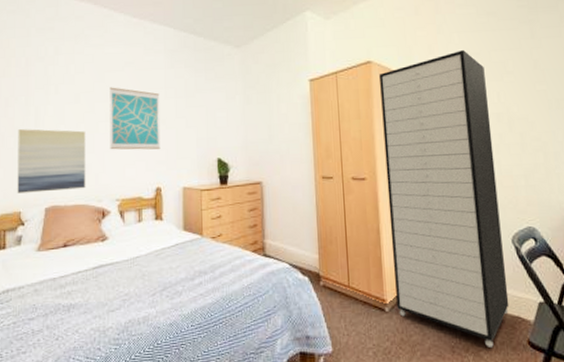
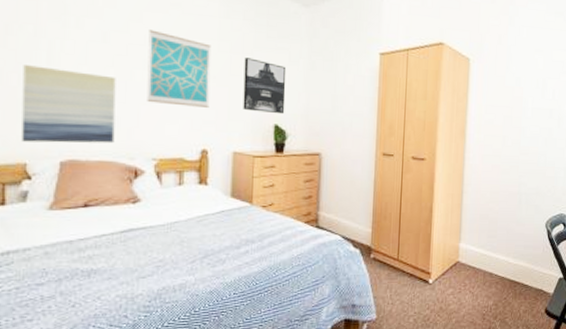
wall art: none [188,100,226,148] -> present [243,58,287,115]
storage cabinet: present [379,49,509,347] -> none [440,44,545,315]

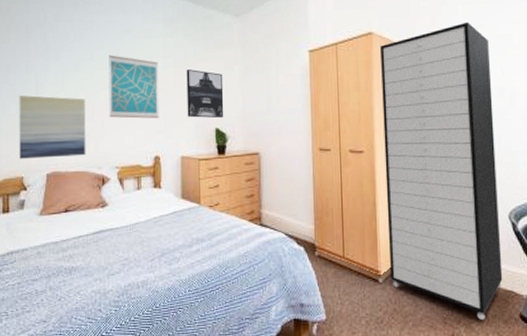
storage cabinet: none [440,44,545,315] -> present [380,21,503,320]

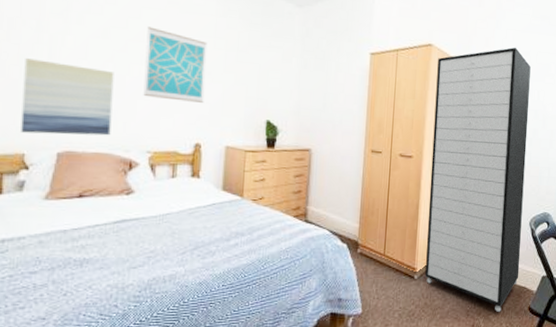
wall art: present [186,69,224,119] -> none [236,55,280,111]

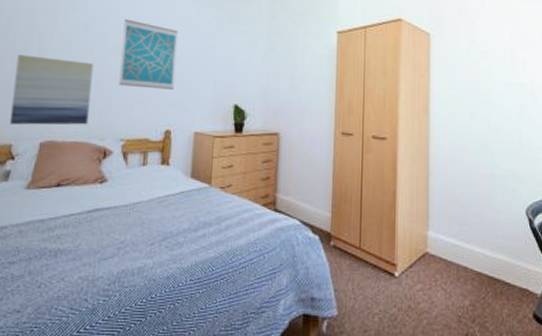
storage cabinet: present [425,47,531,312] -> none [406,16,518,319]

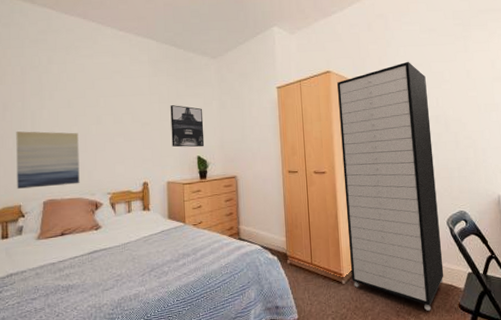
wall art: present [119,19,179,89] -> none [99,93,147,150]
wall art: none [205,41,247,95] -> present [170,105,205,148]
storage cabinet: none [406,16,518,319] -> present [337,61,444,311]

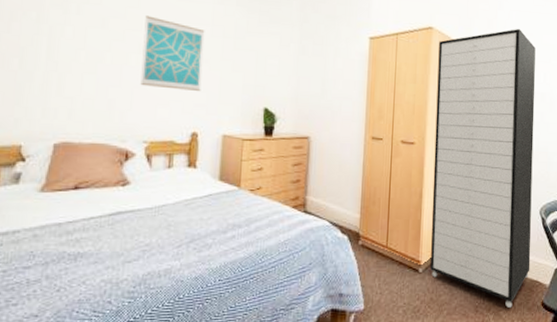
wall art: present [16,131,80,189] -> none [18,50,112,126]
wall art: none [99,93,147,150] -> present [140,15,205,91]
wall art: present [170,105,205,148] -> none [233,42,277,98]

